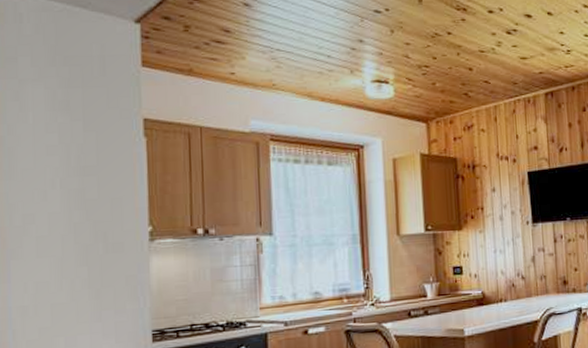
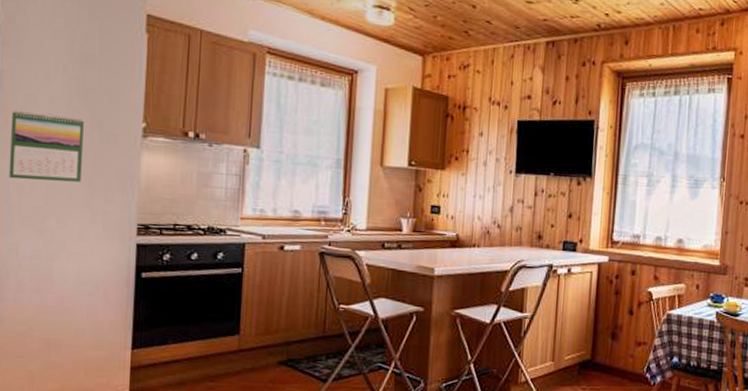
calendar: none [8,231,88,304] -> present [8,111,84,182]

